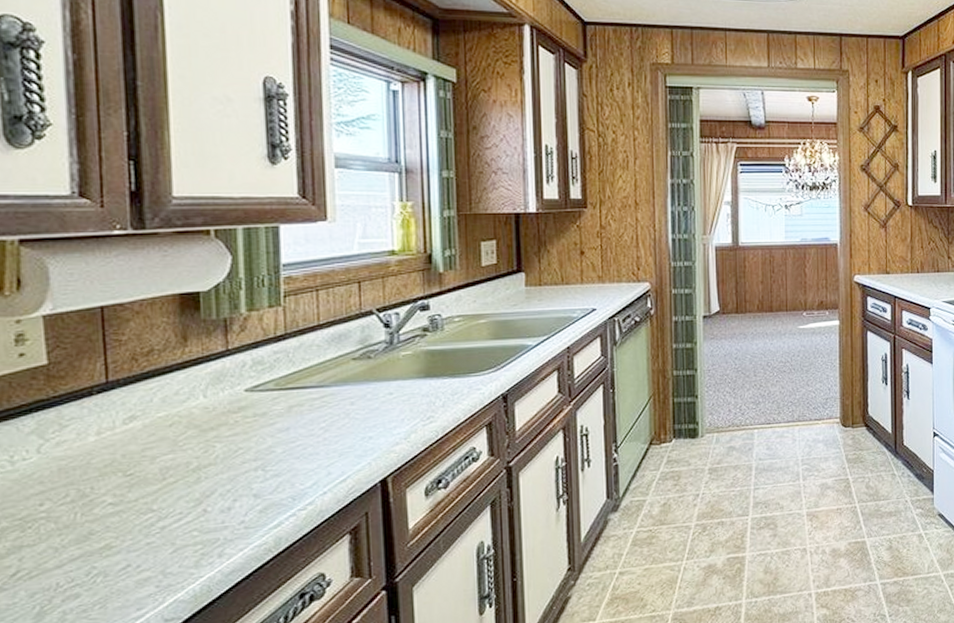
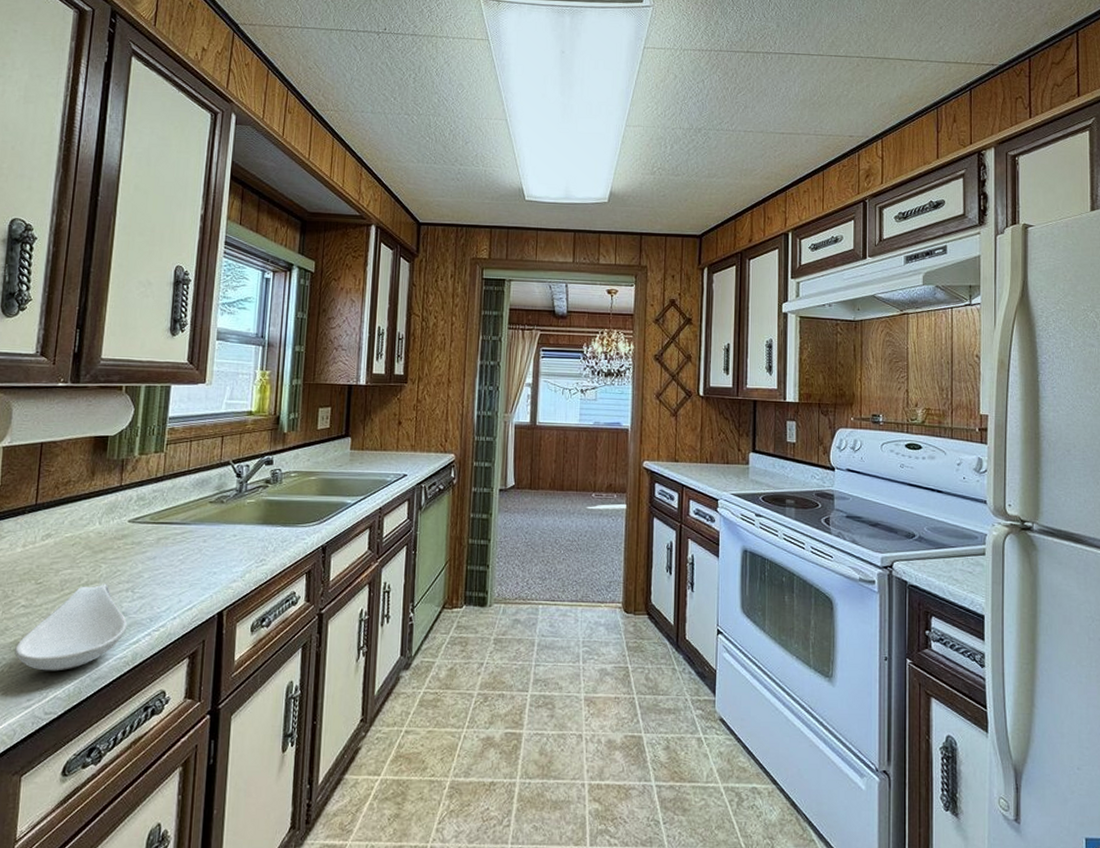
spoon rest: none [108,465,263,574] -> present [15,584,128,671]

